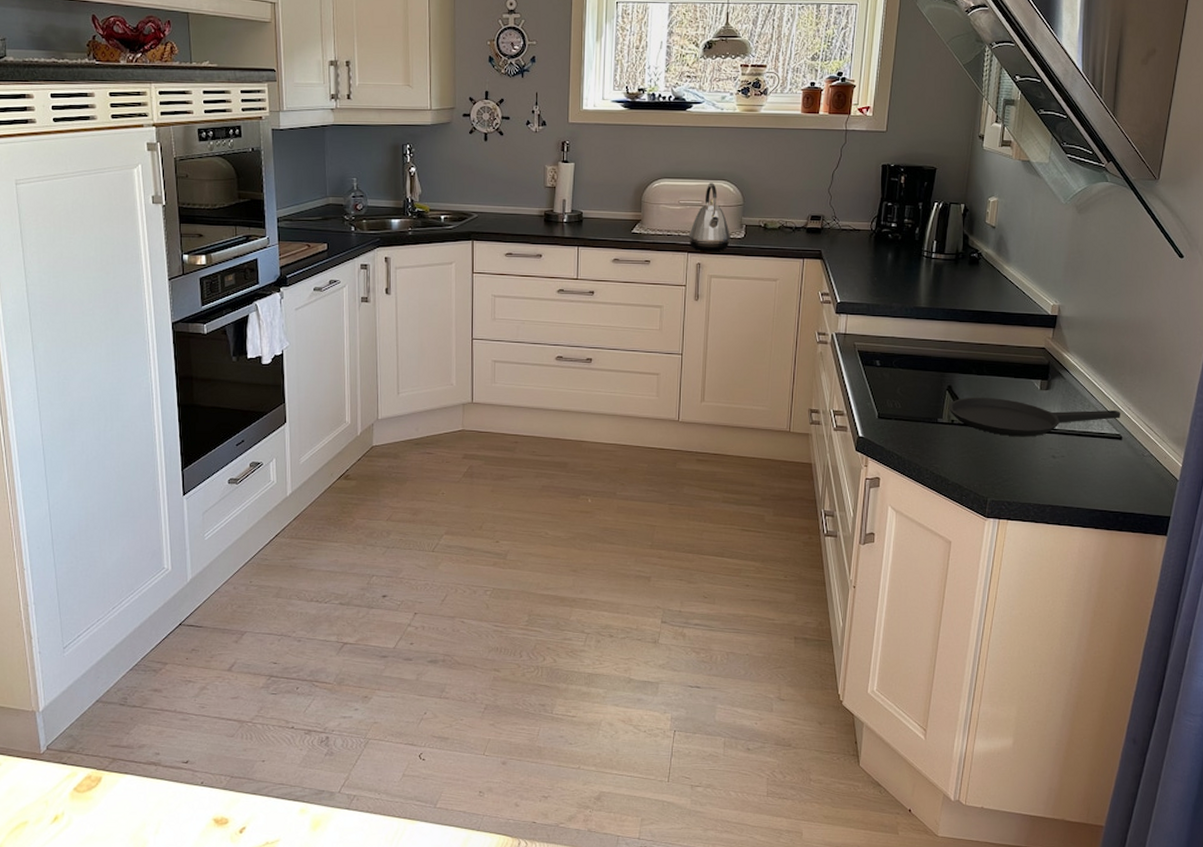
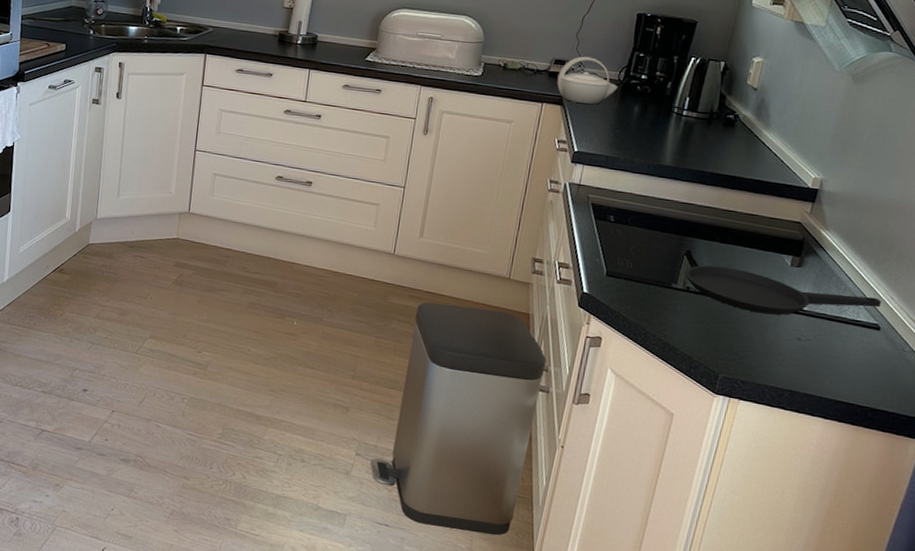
pedal bin: none [677,463,832,680] -> present [370,302,547,535]
kettle: present [689,183,731,252] -> none [423,17,468,87]
teapot: none [815,210,871,255] -> present [556,56,618,104]

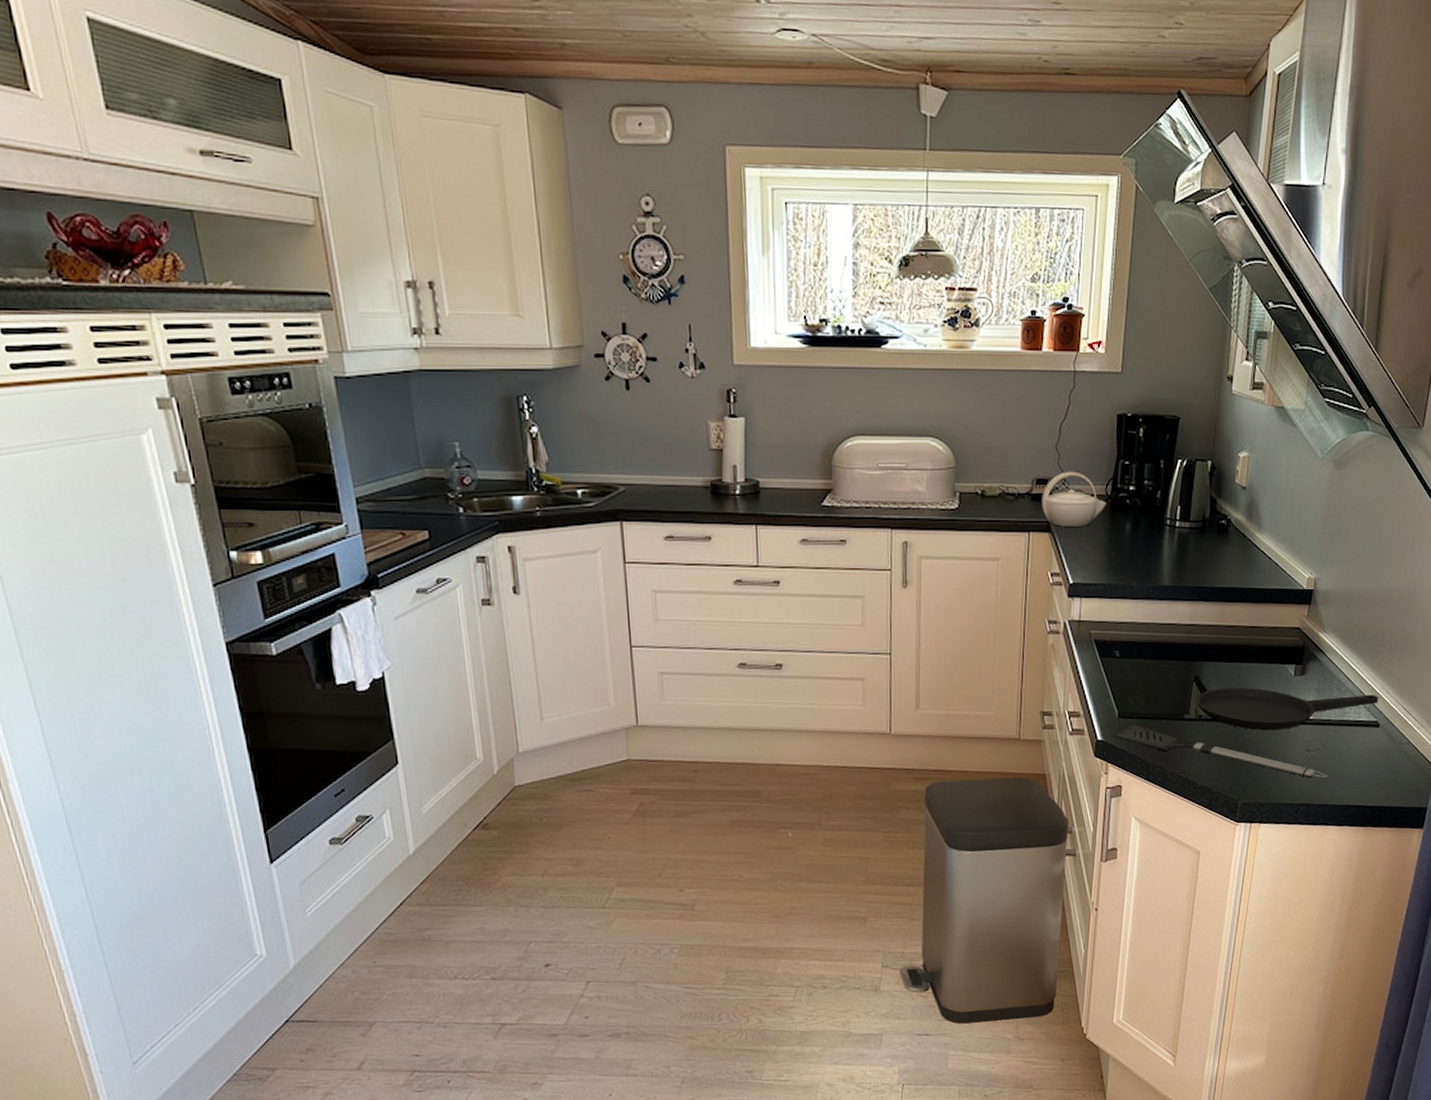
spatula: none [598,283,818,370] -> present [1112,724,1328,779]

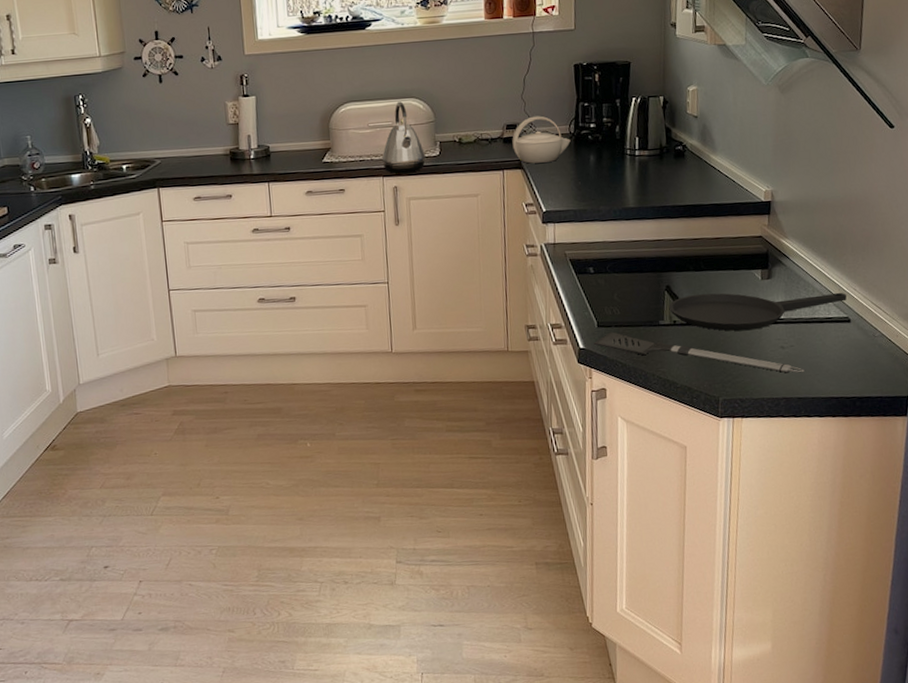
kettle: none [891,440,943,527] -> present [382,101,426,174]
pedal bin: present [900,776,1069,1024] -> none [412,384,561,615]

